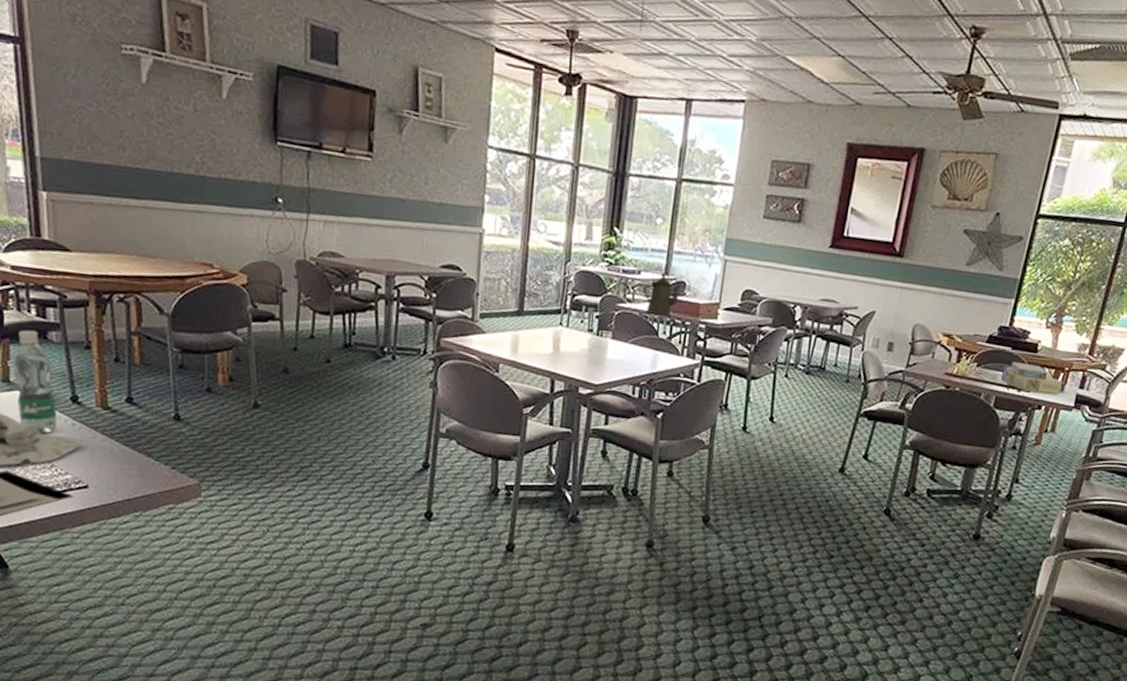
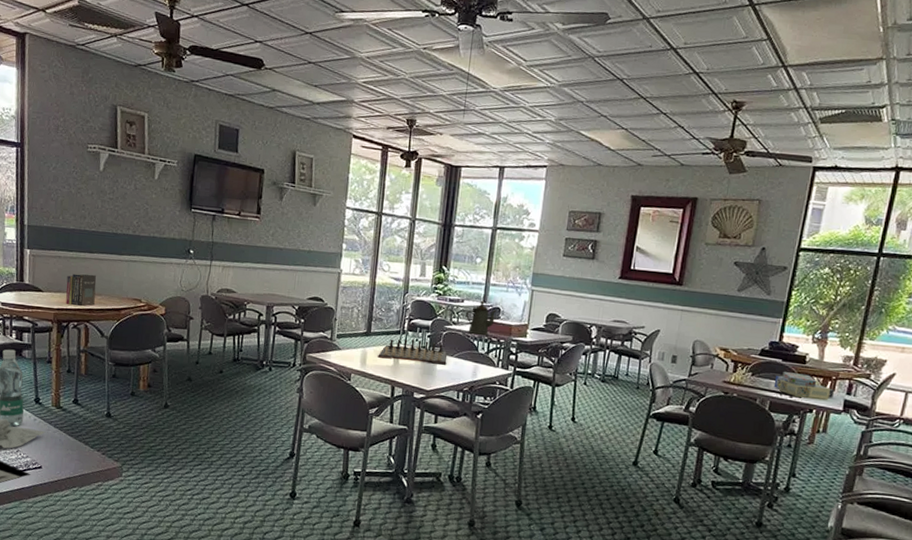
books: none [104,227,148,273] -> present [65,273,97,307]
chessboard: none [533,319,621,353] -> present [378,338,448,365]

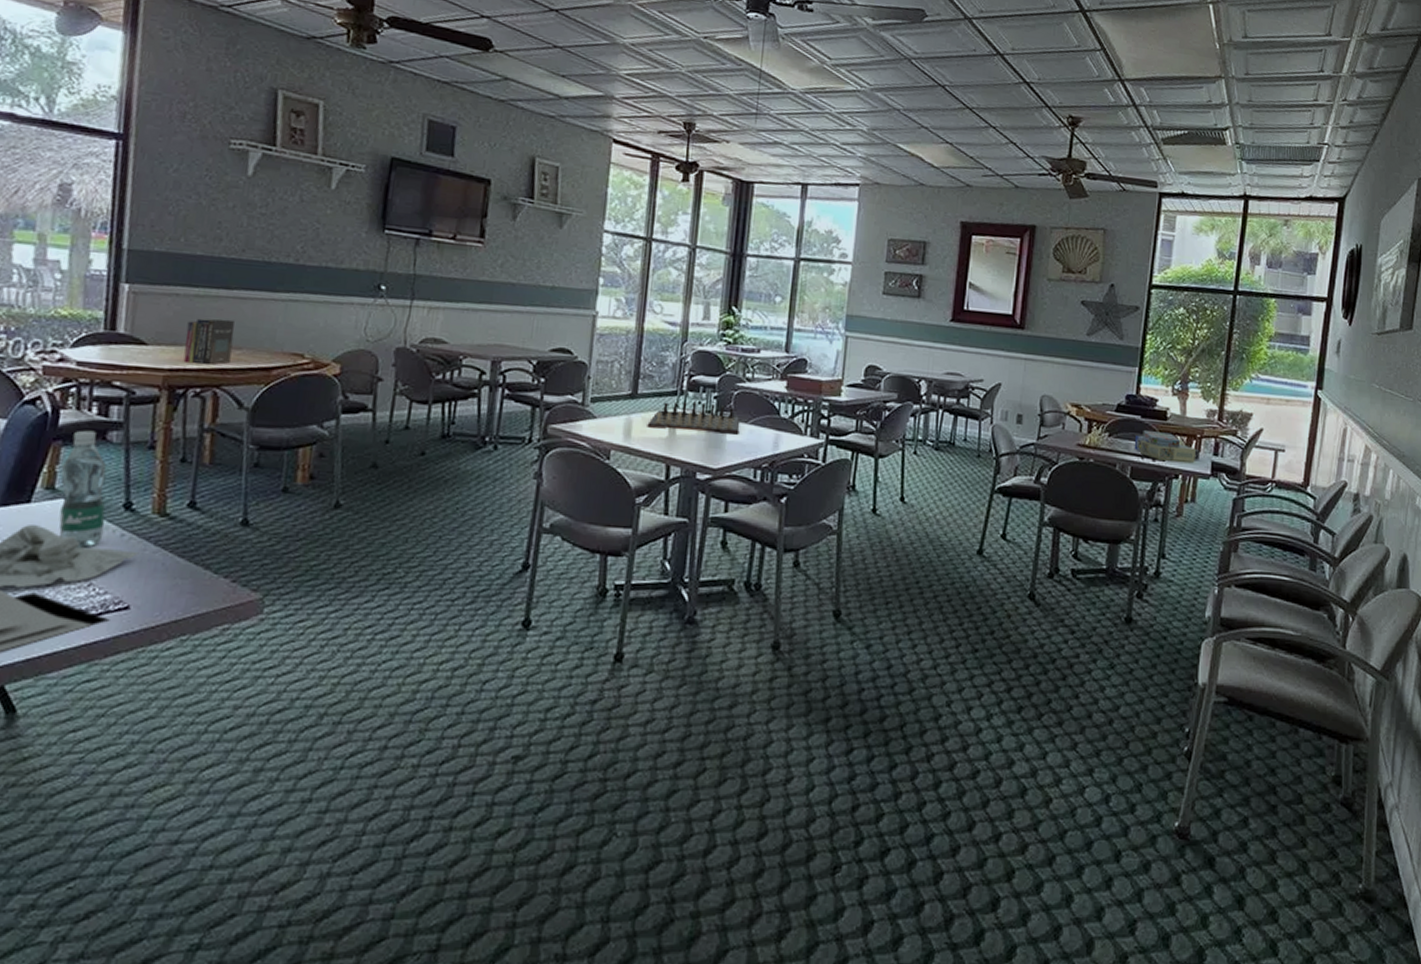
coffee pot: present [466,300,497,336] -> none [764,349,803,395]

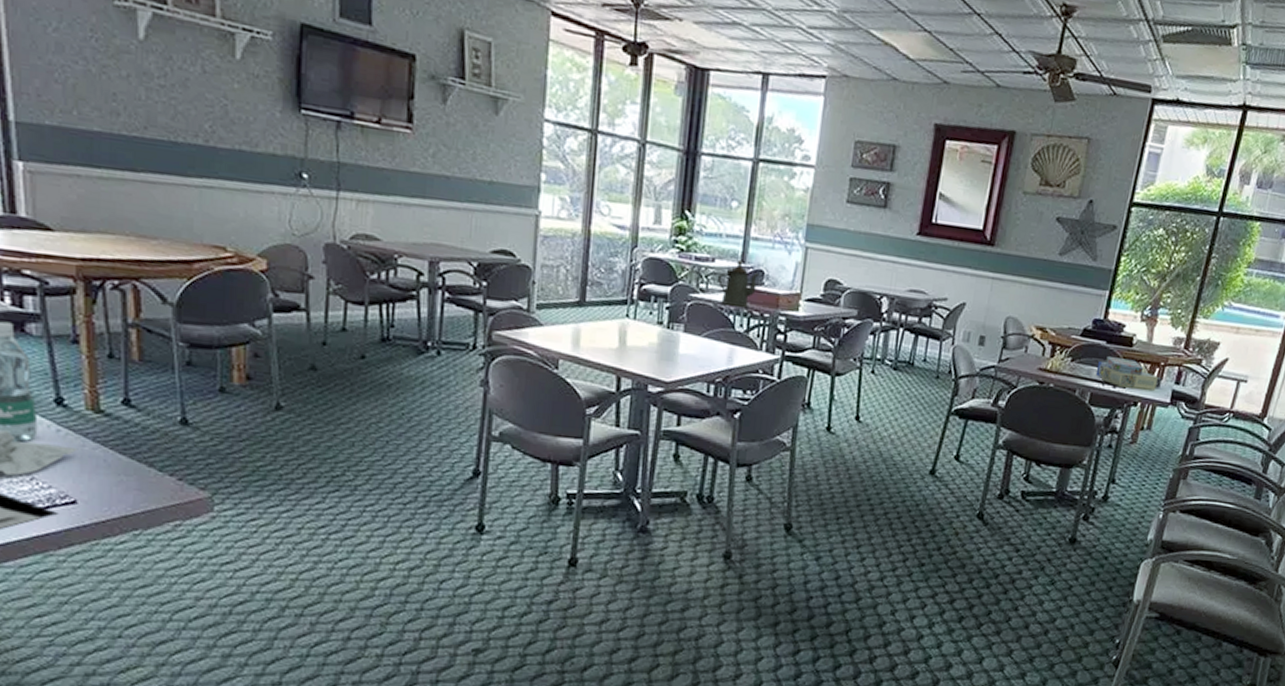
books: present [183,318,235,366] -> none [94,203,147,256]
chessboard: present [647,400,741,435] -> none [596,310,694,348]
coffee pot: none [764,349,803,395] -> present [718,259,760,308]

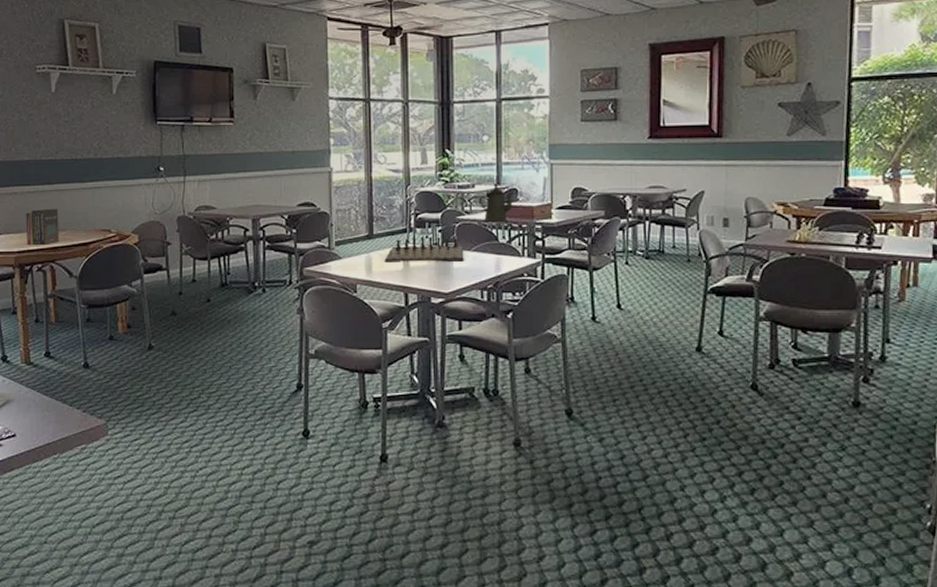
books: none [94,203,147,256] -> present [25,208,59,246]
chessboard: none [596,310,694,348] -> present [384,235,464,262]
board game: present [1095,356,1162,391] -> none [846,221,919,248]

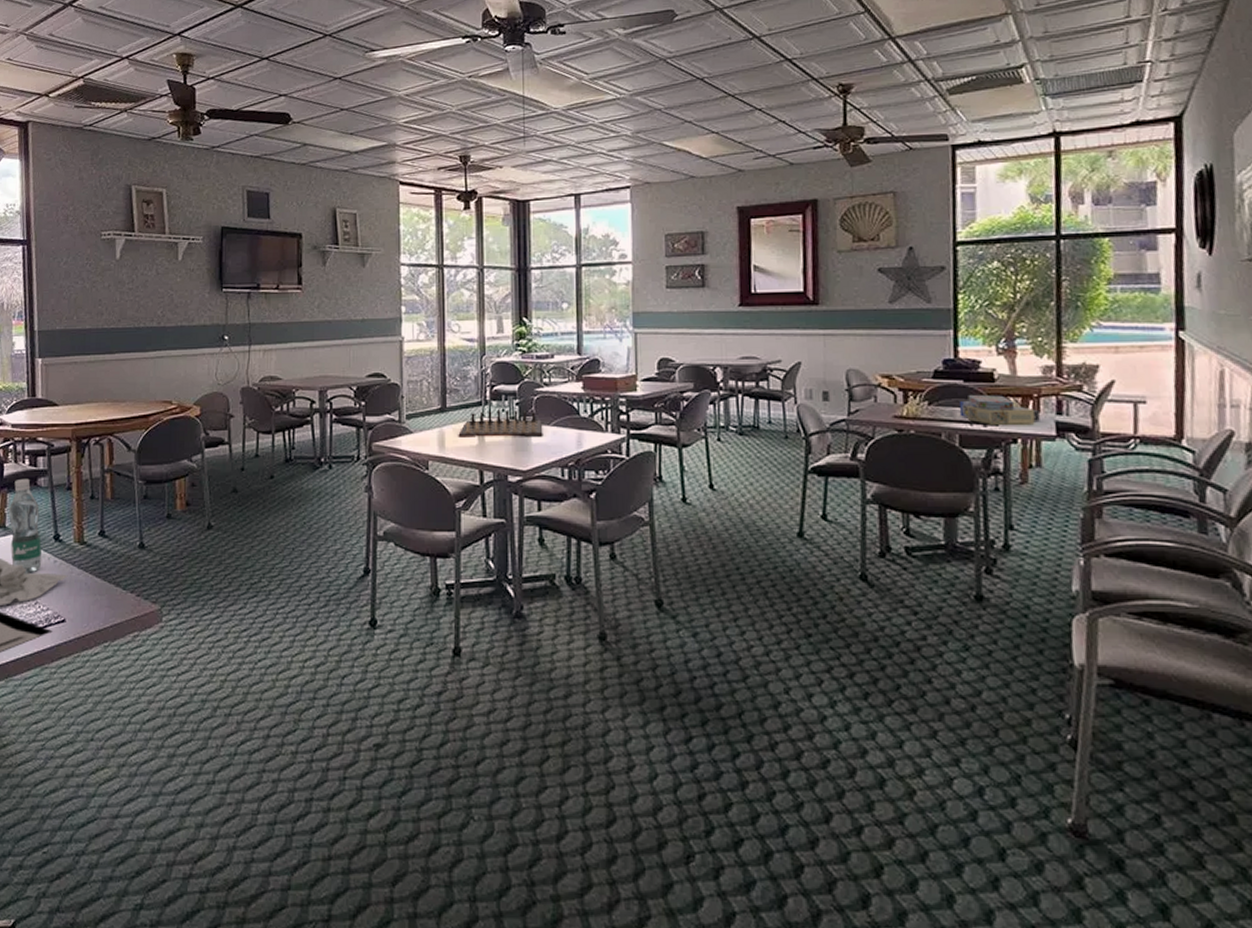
books: present [25,208,59,246] -> none [84,378,119,418]
coffee pot: present [480,182,514,223] -> none [559,352,596,396]
board game: none [846,221,919,248] -> present [958,395,1040,425]

